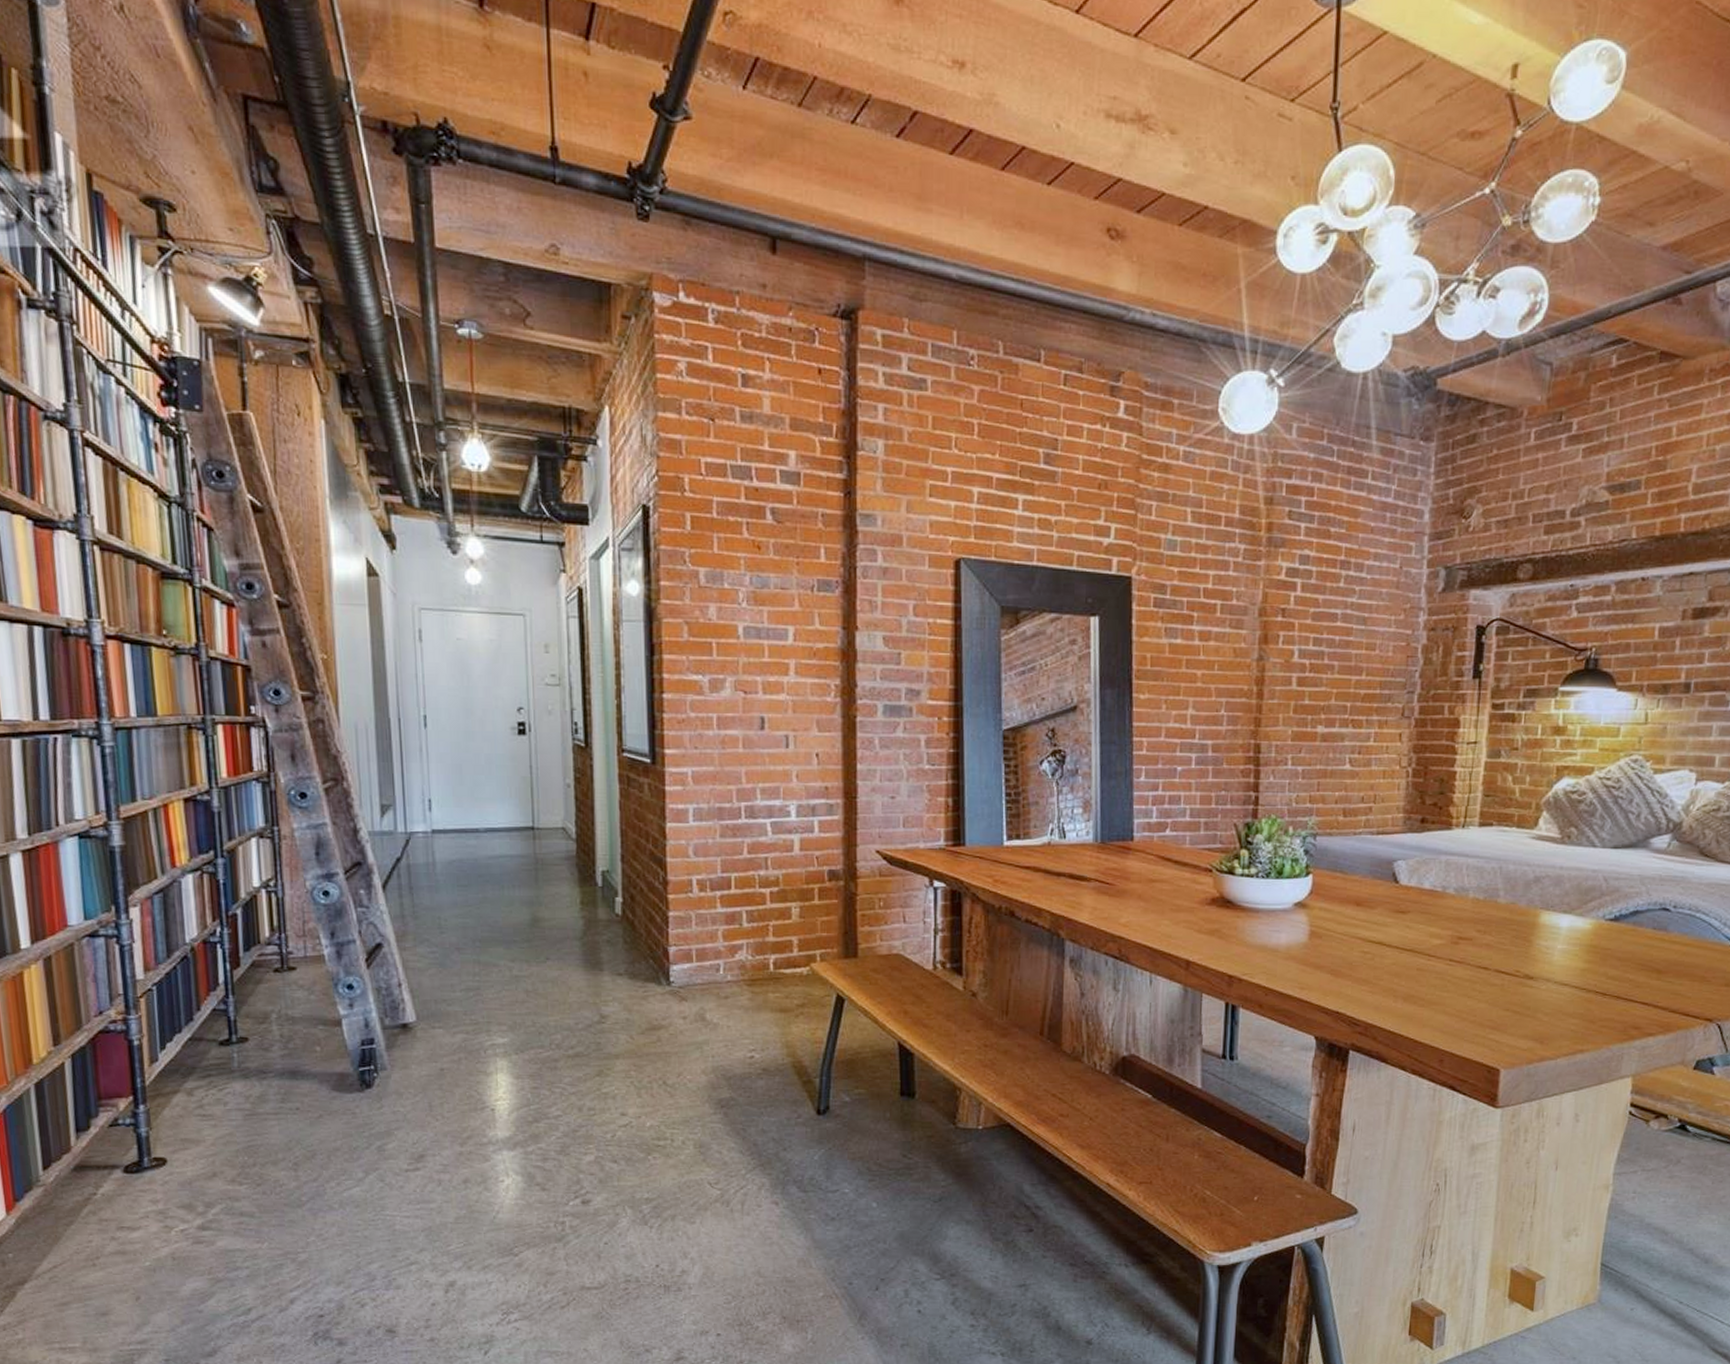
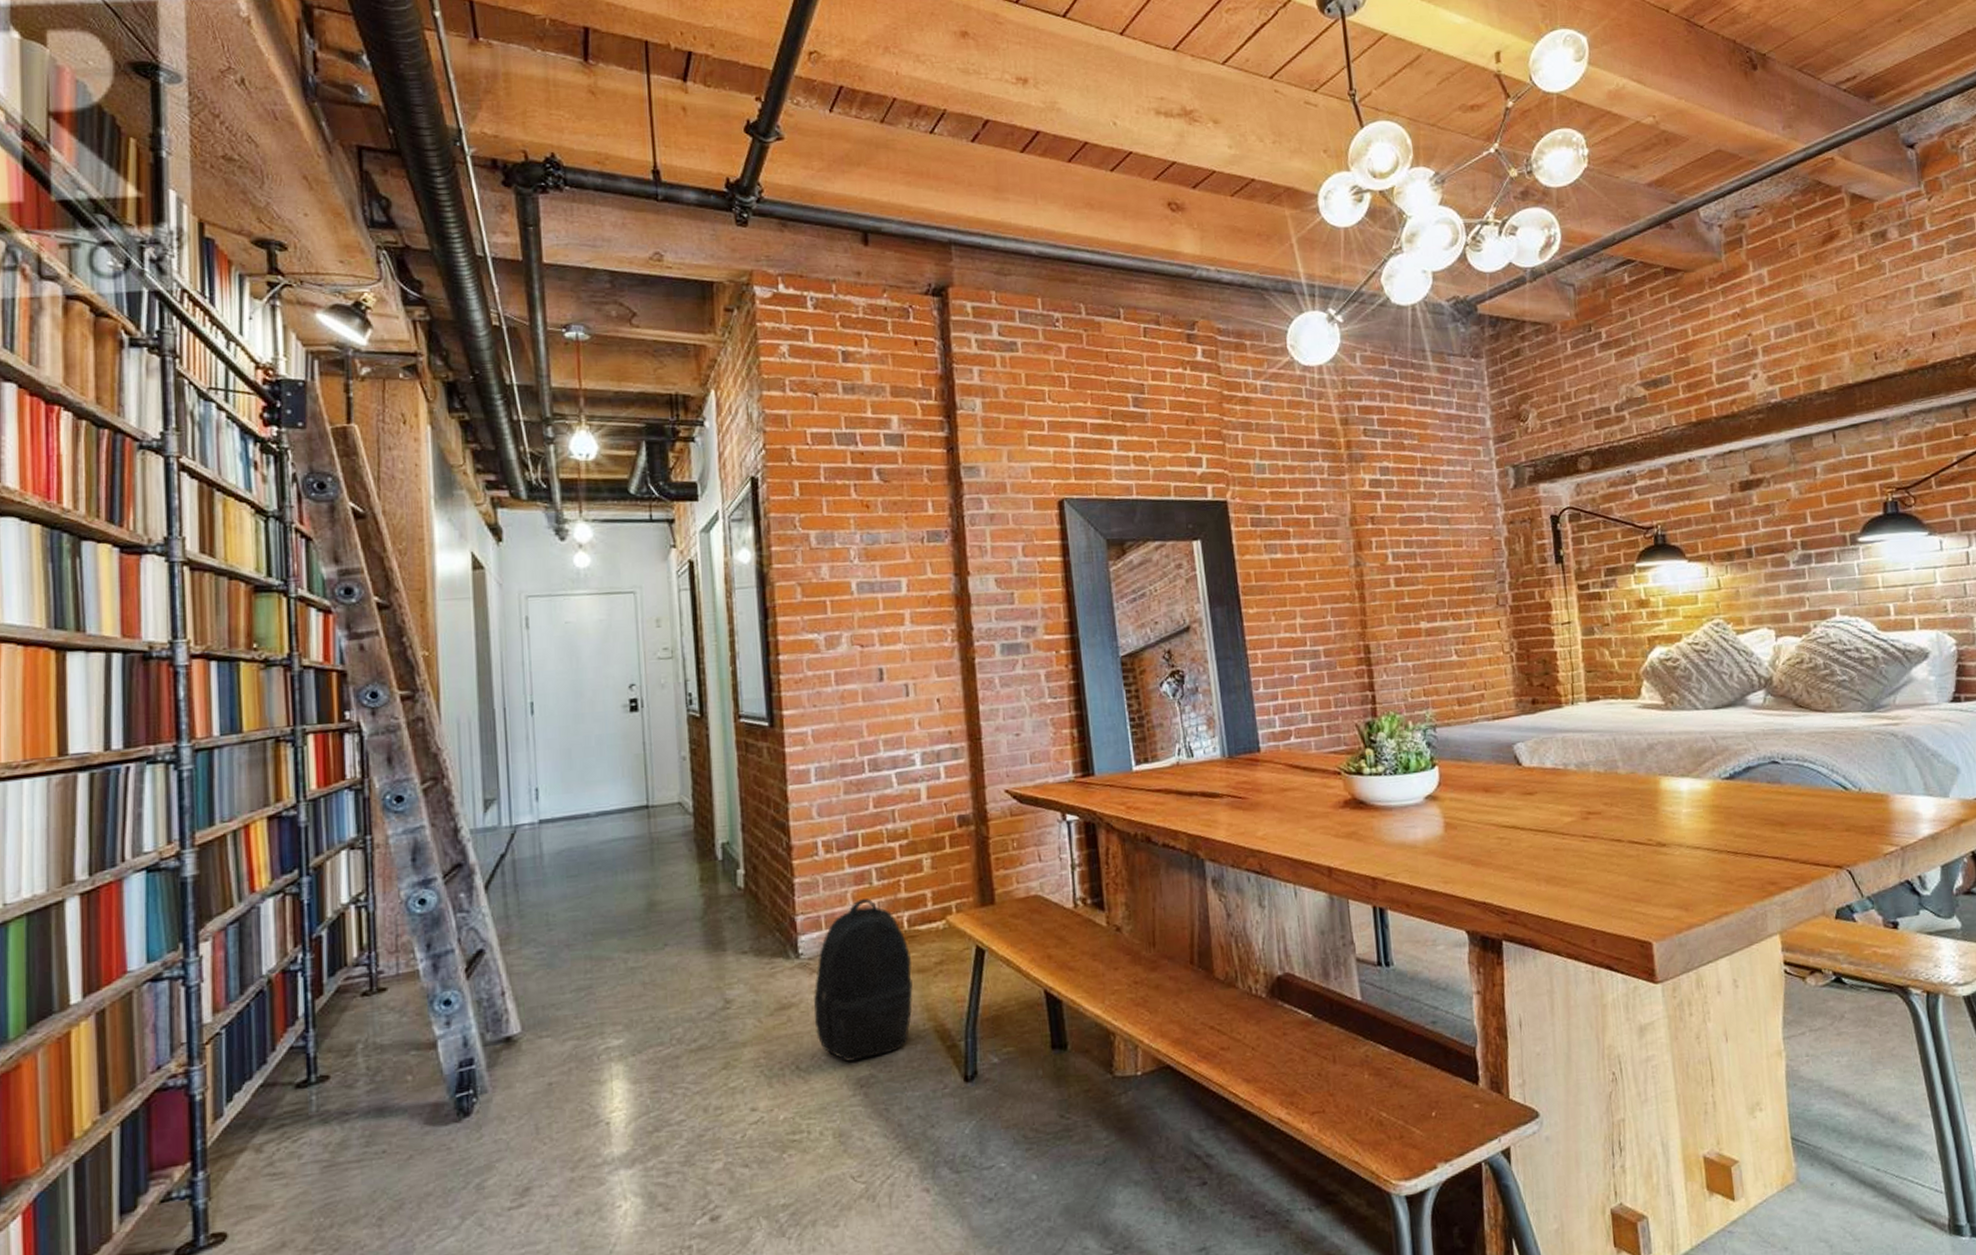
backpack: none [681,938,775,1083] -> present [814,898,913,1062]

